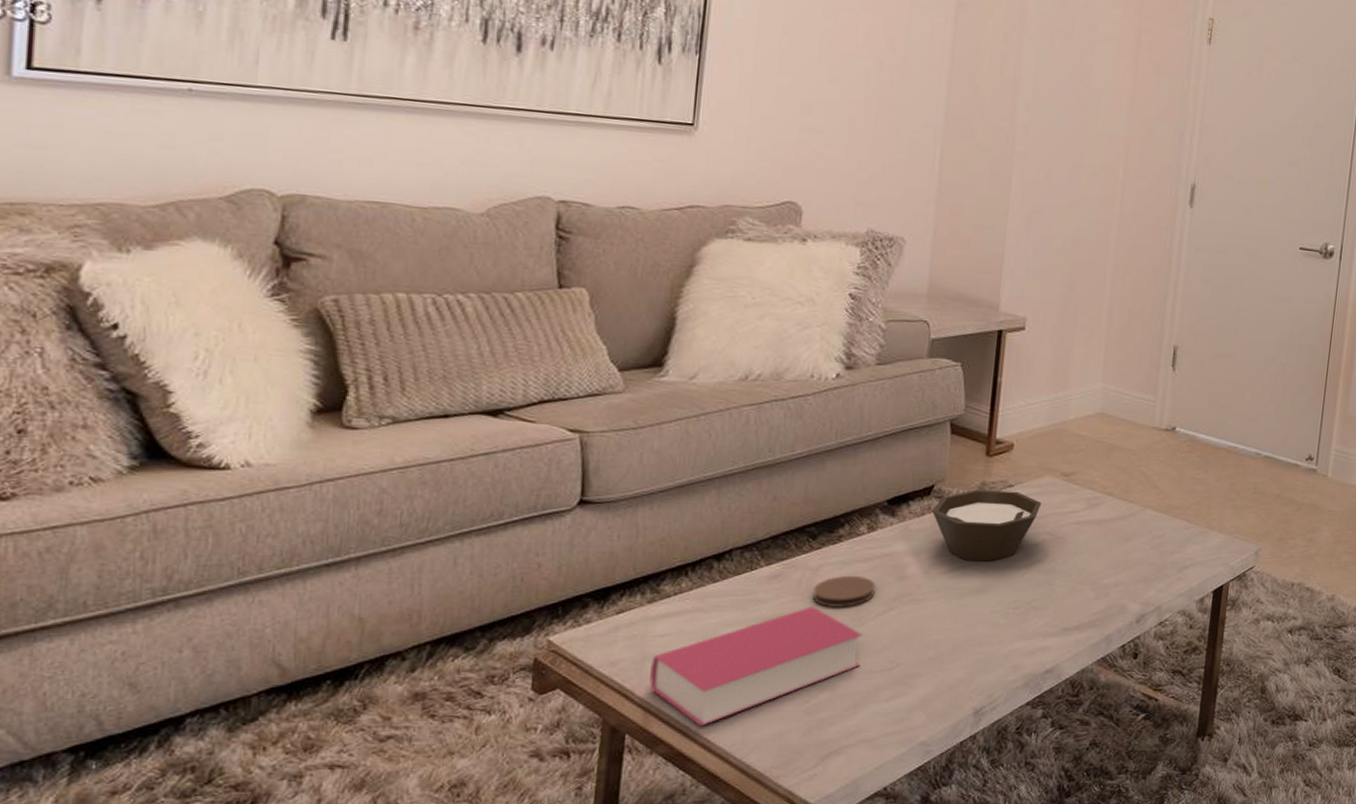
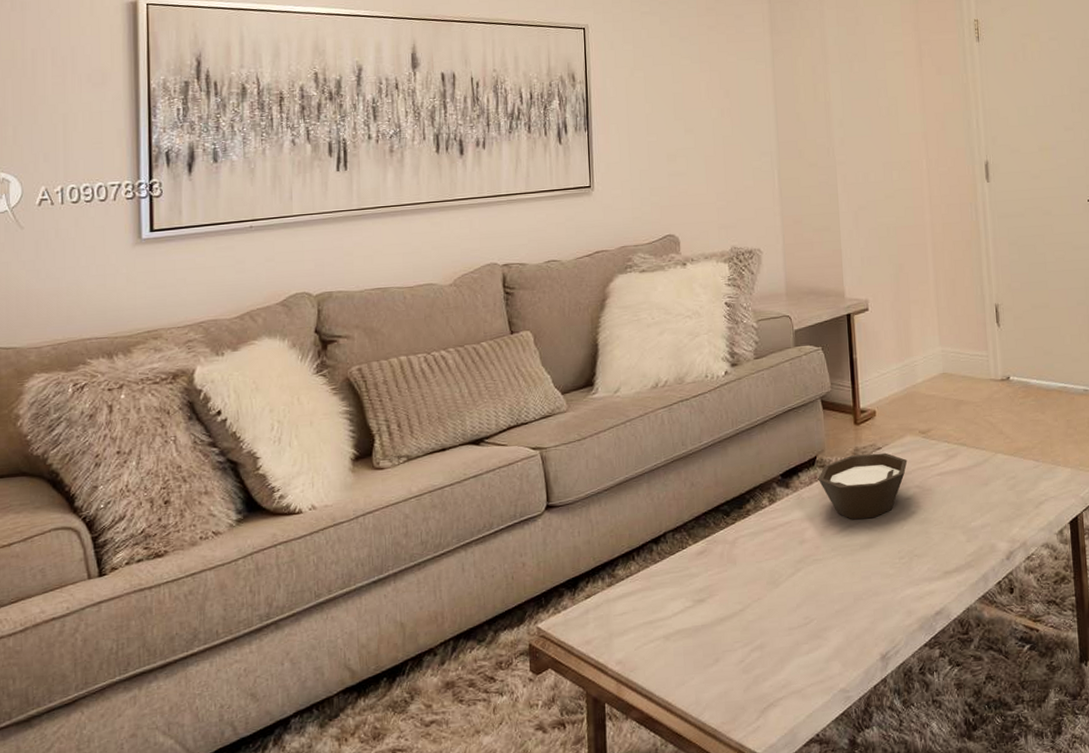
book: present [649,606,863,727] -> none [617,575,781,692]
coaster: present [813,575,876,608] -> none [734,544,783,575]

